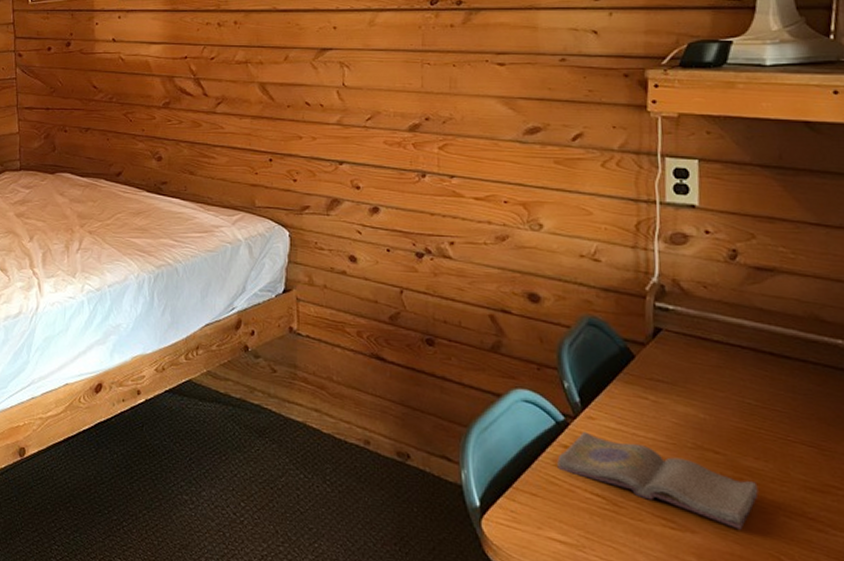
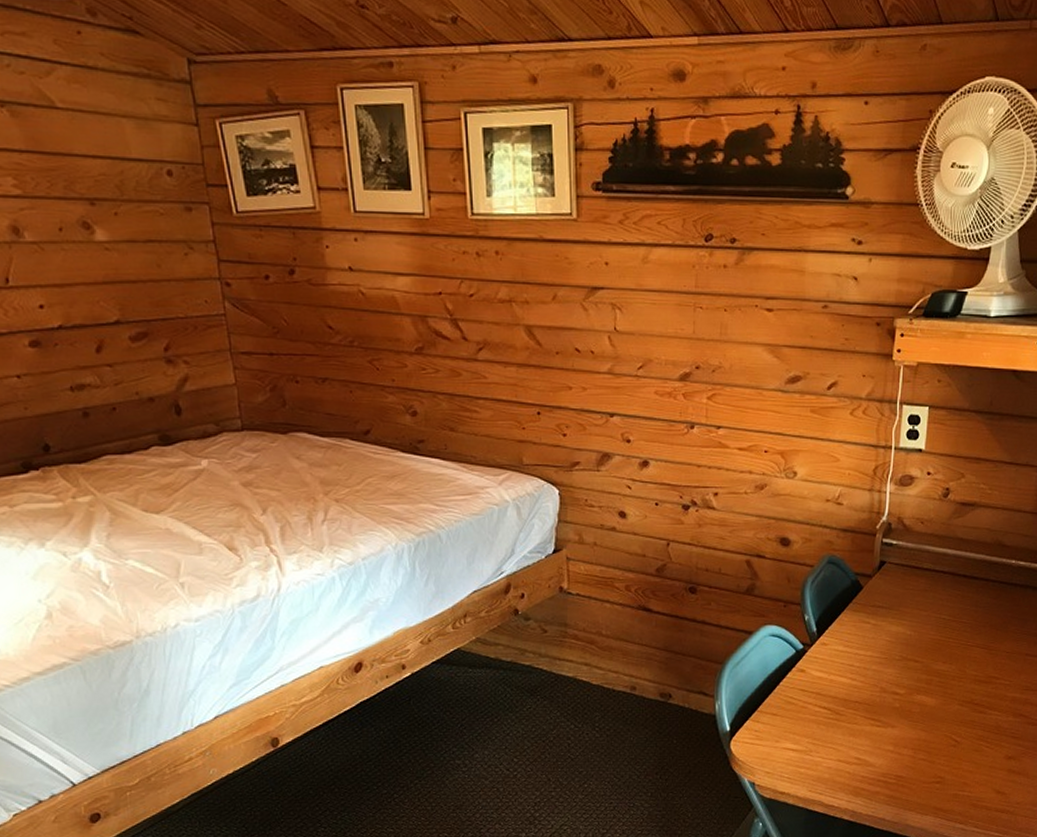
diary: present [557,431,759,530] -> none [795,656,943,720]

